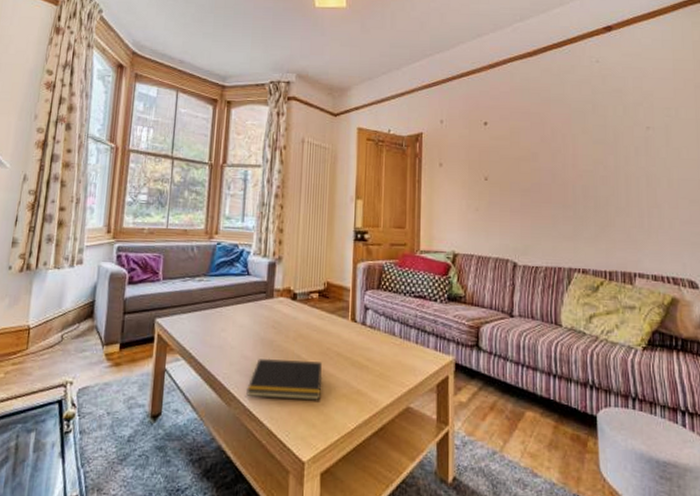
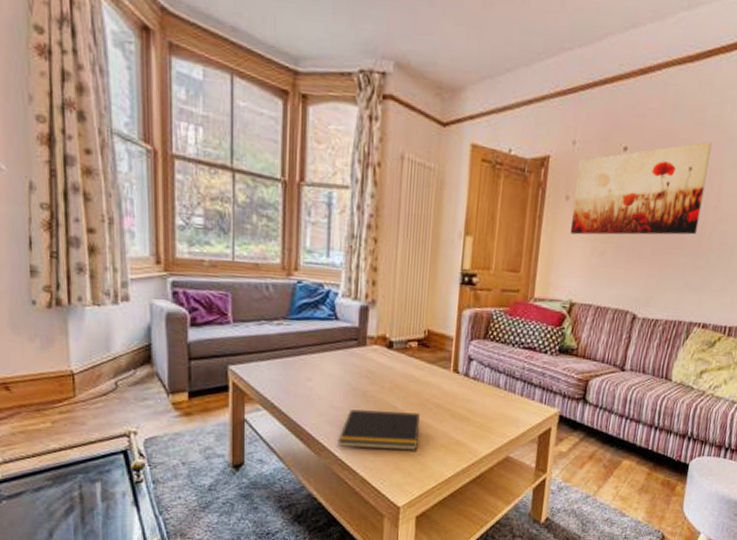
wall art: none [446,113,561,195] -> present [570,141,712,235]

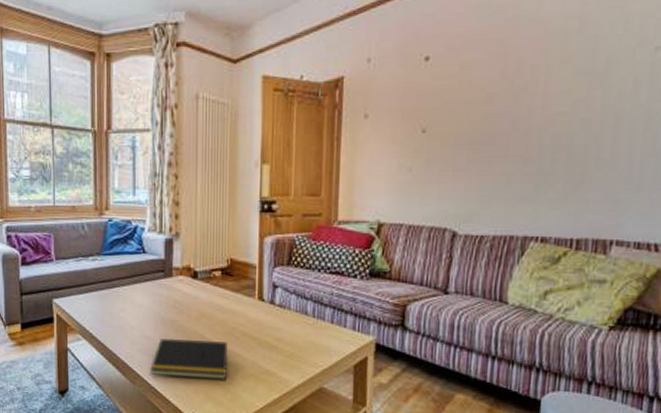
wall art: present [570,141,712,235] -> none [371,37,531,153]

